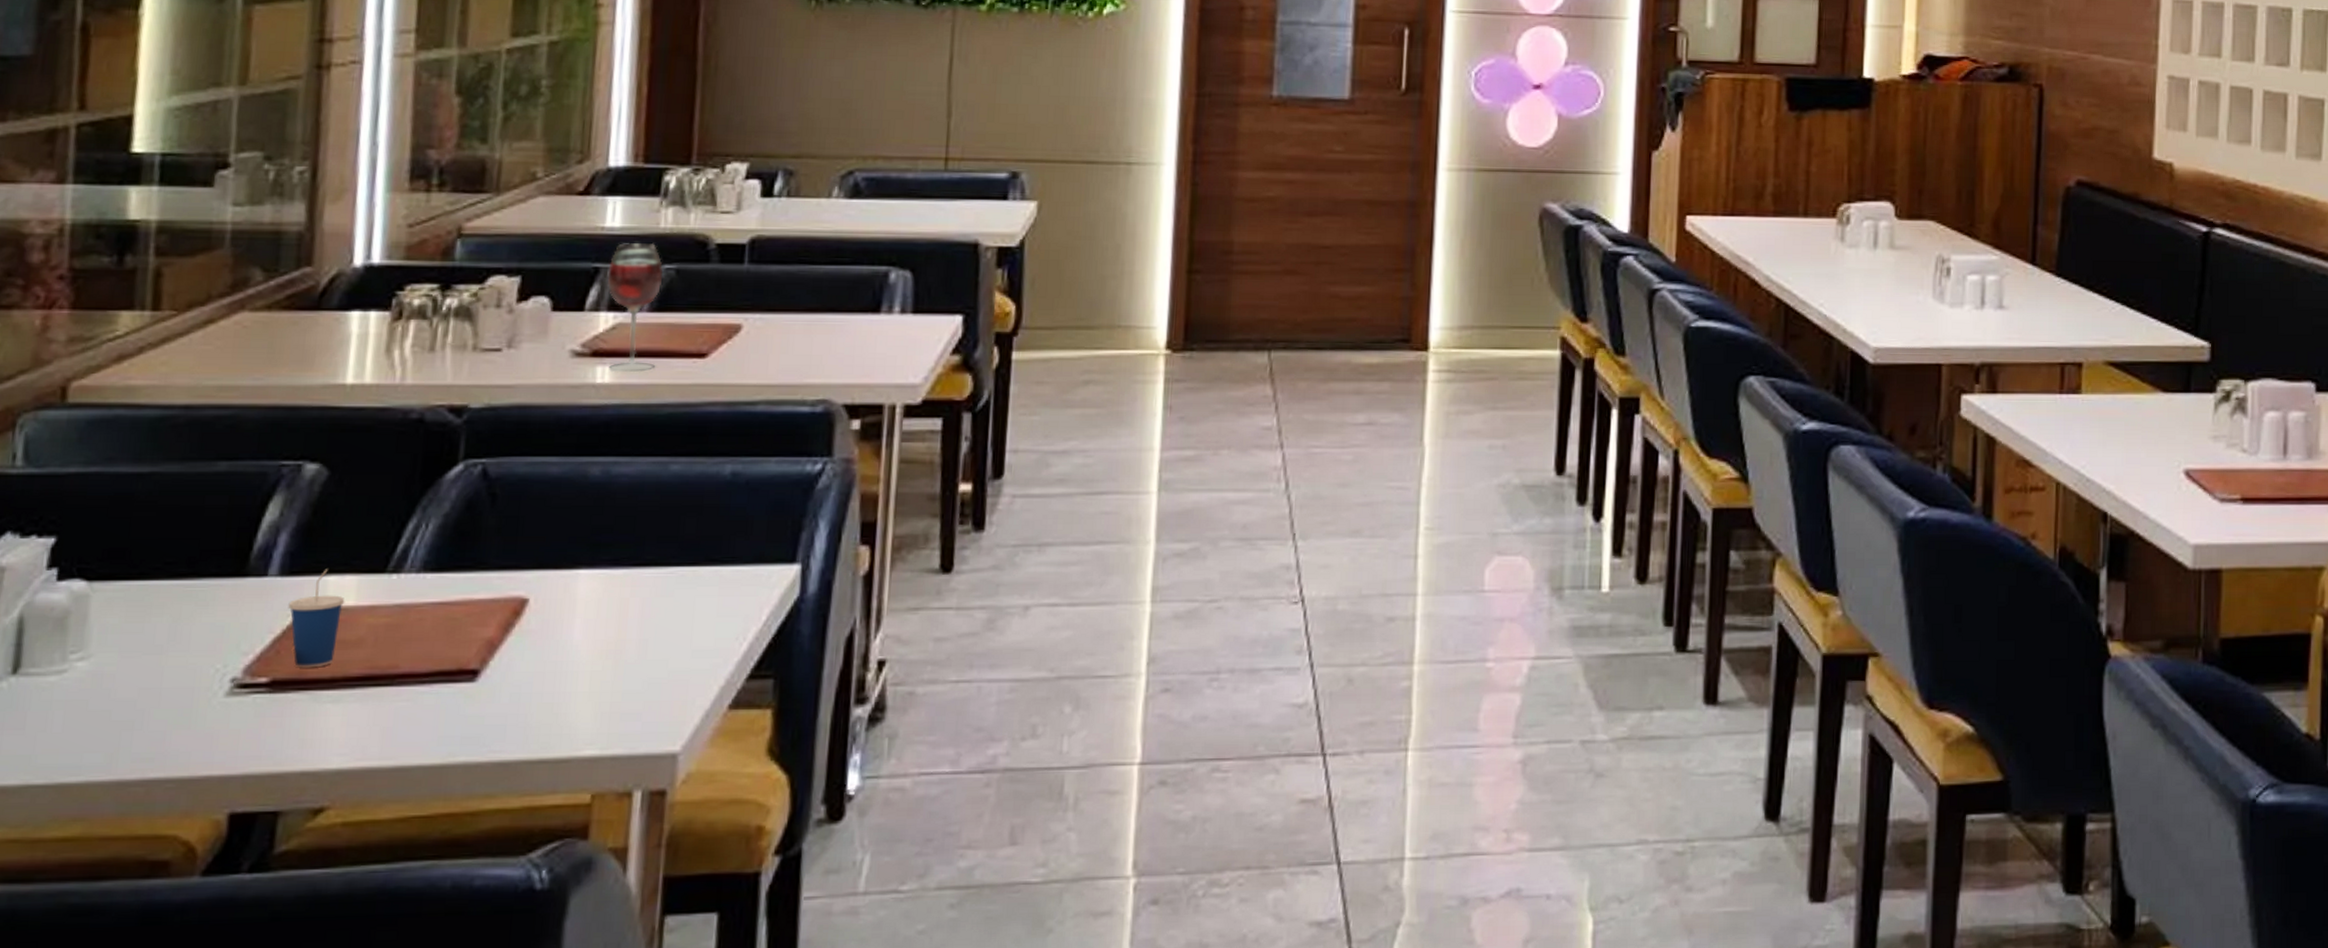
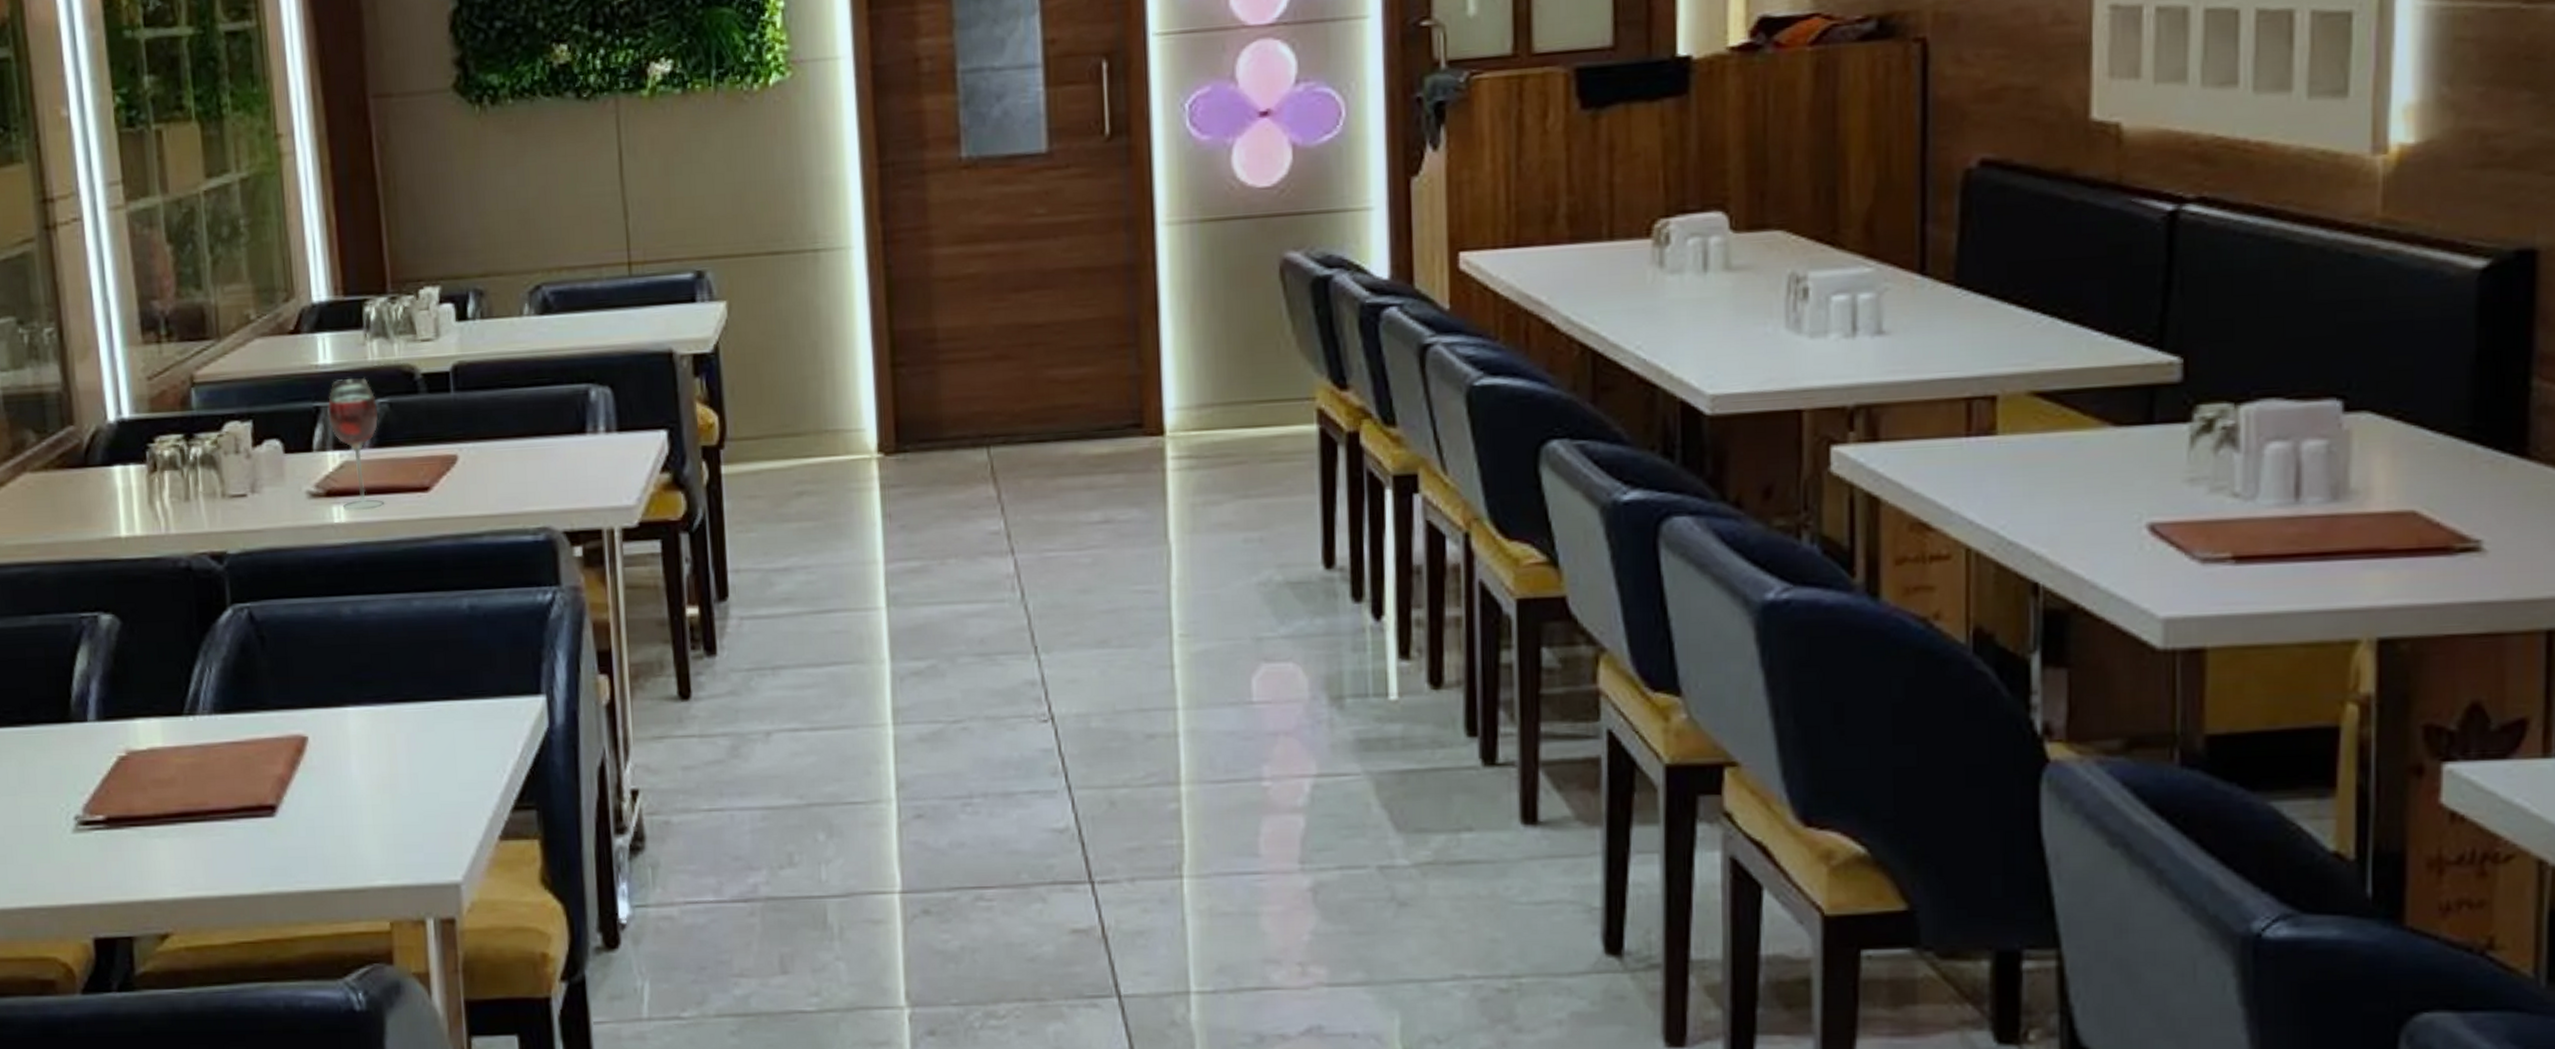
cup: present [288,569,345,668] -> none [108,713,154,806]

